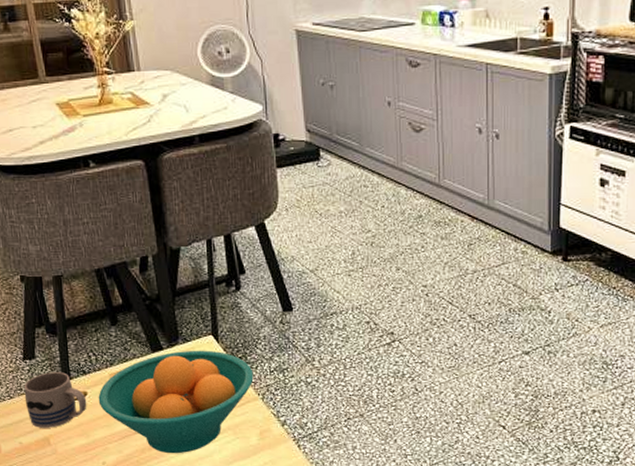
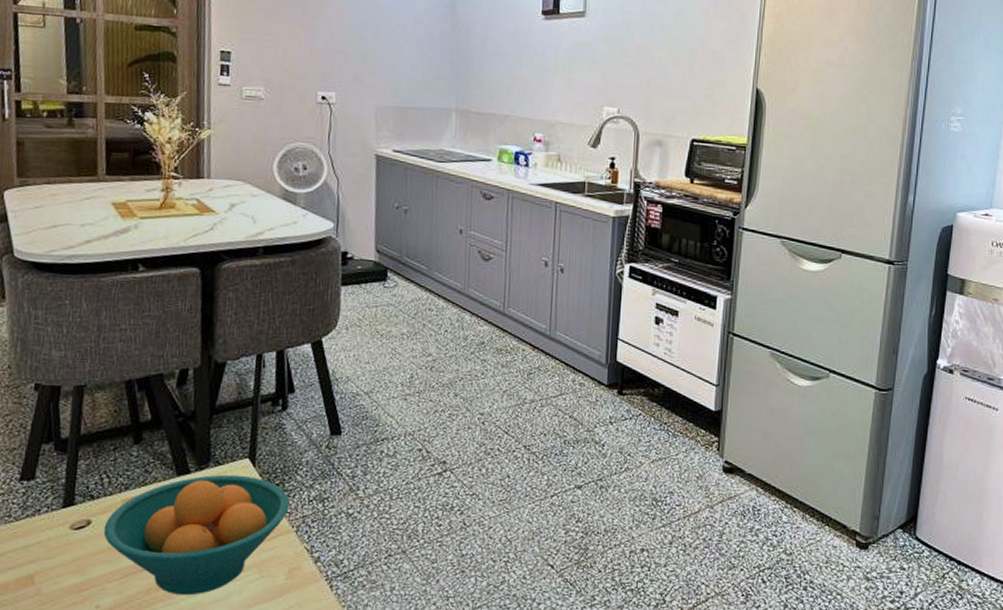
mug: present [23,372,87,428] -> none [12,496,90,563]

